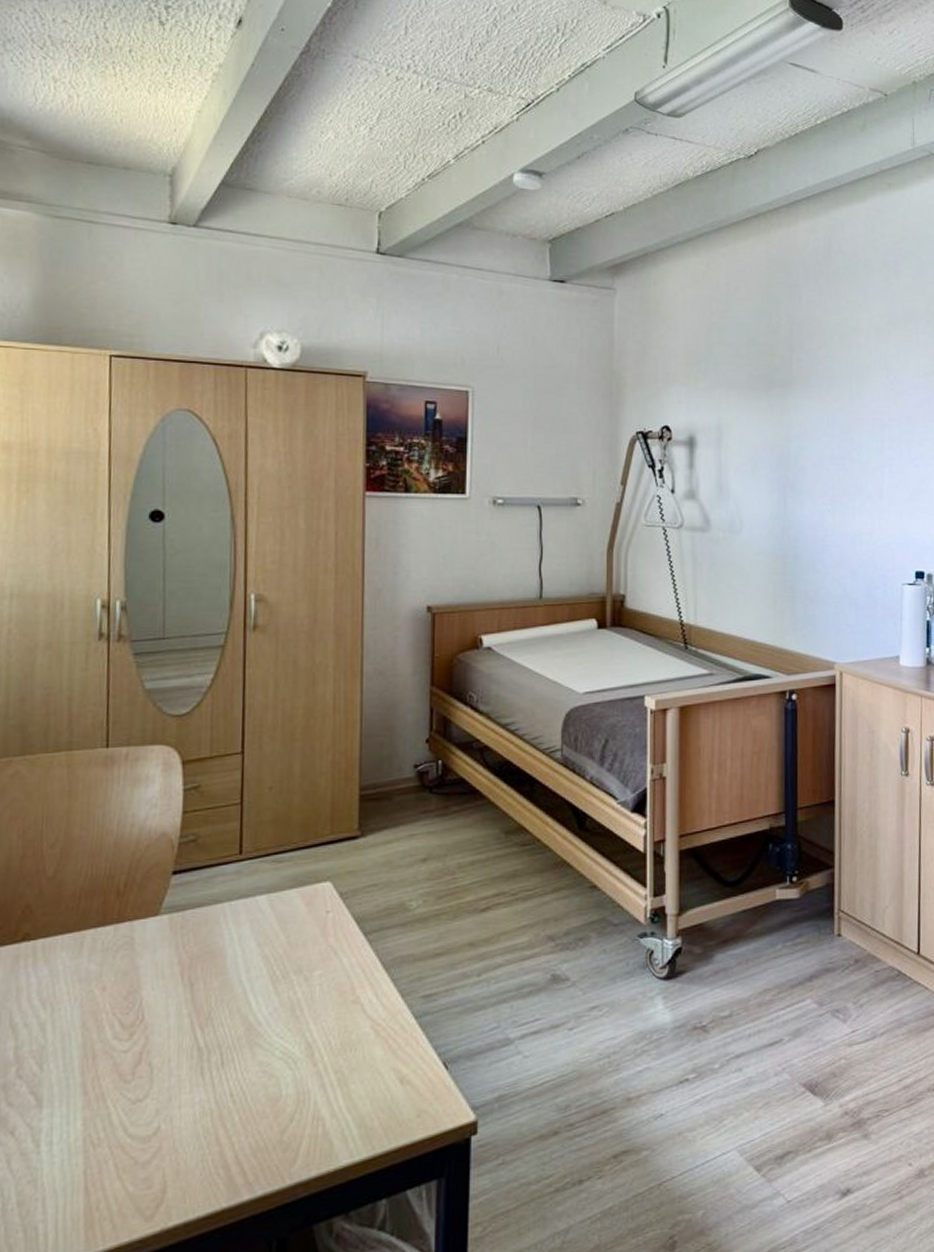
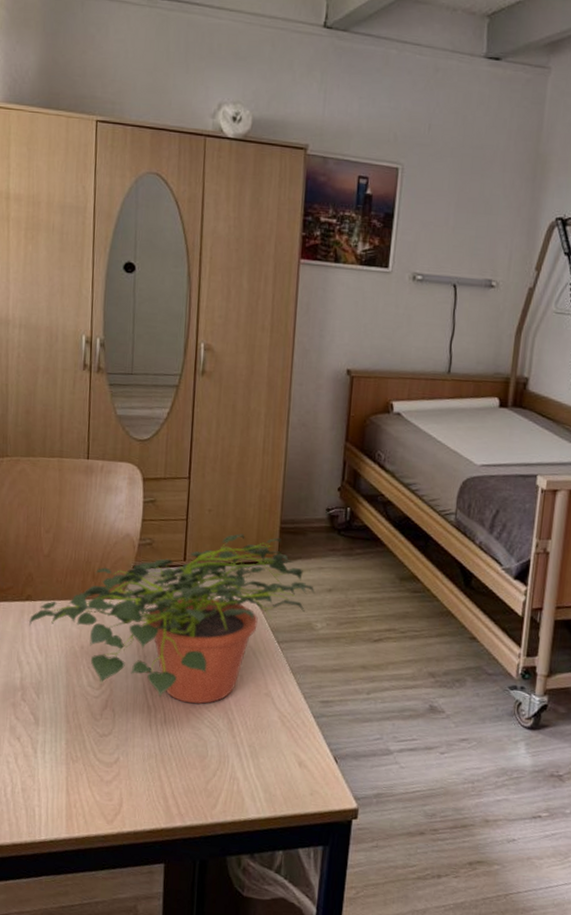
potted plant: none [27,807,407,1034] -> present [29,533,315,704]

